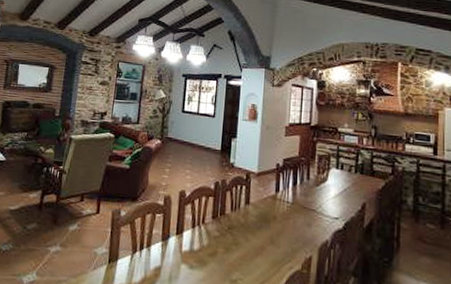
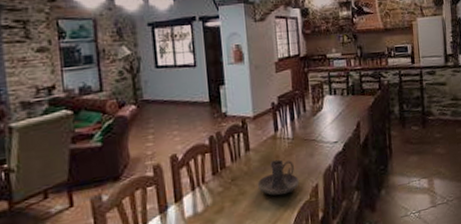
candle holder: none [251,220,293,258] -> present [257,159,299,196]

